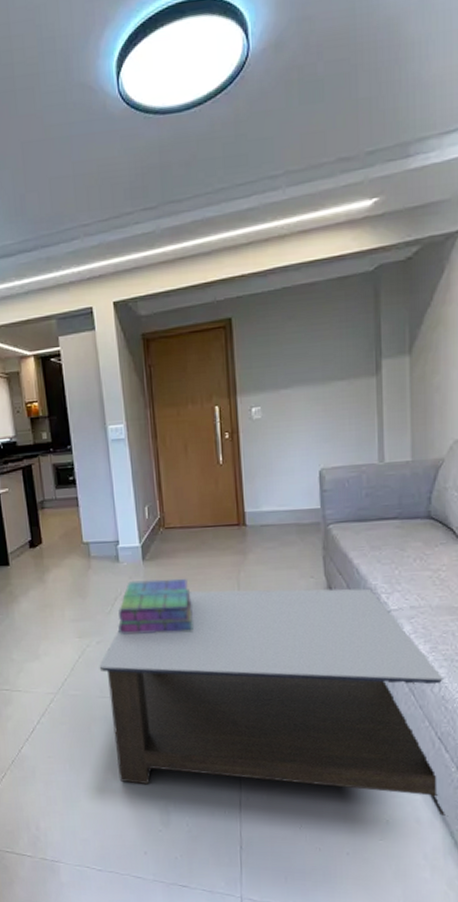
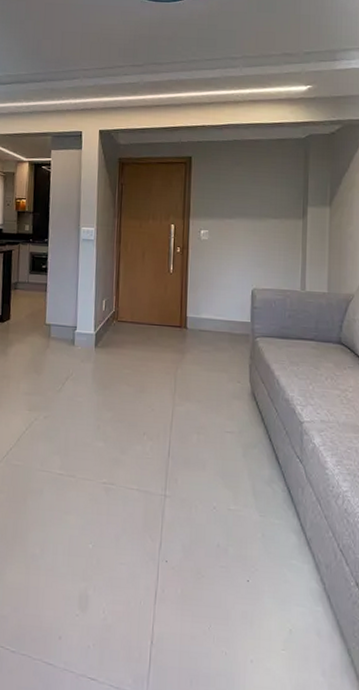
coffee table: present [99,588,448,817] -> none [43,381,347,633]
stack of books: present [117,578,193,635] -> none [64,364,133,418]

